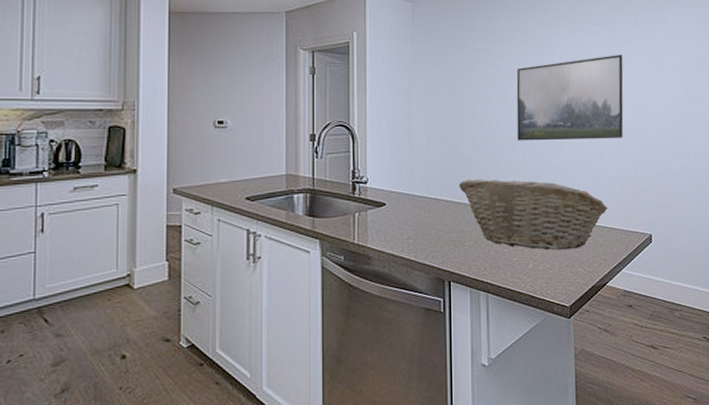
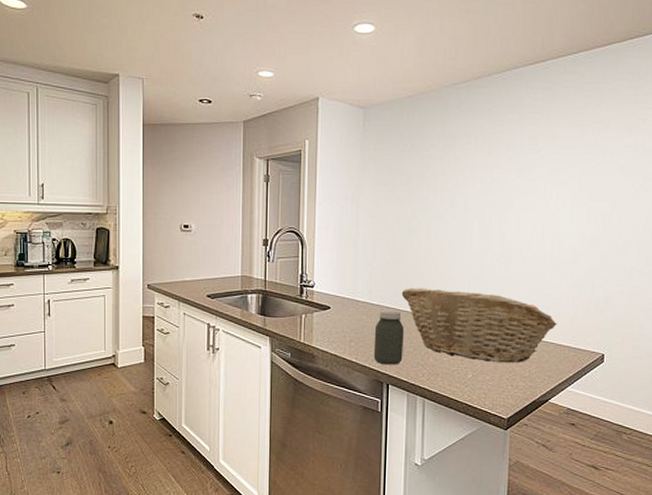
jar: none [433,204,464,261] -> present [373,311,404,365]
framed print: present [516,54,624,141] -> none [464,160,589,252]

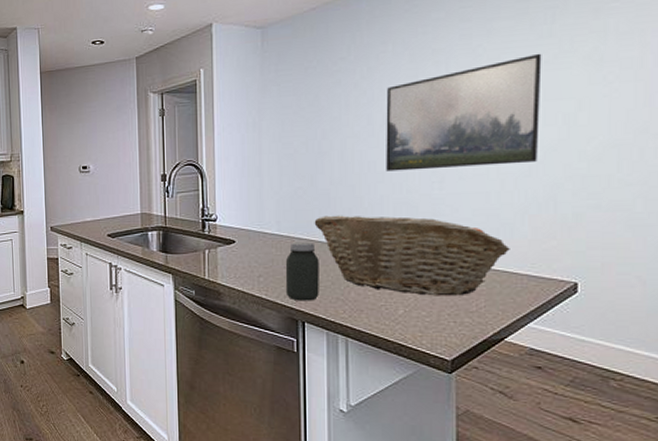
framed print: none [464,160,589,252] -> present [386,53,542,172]

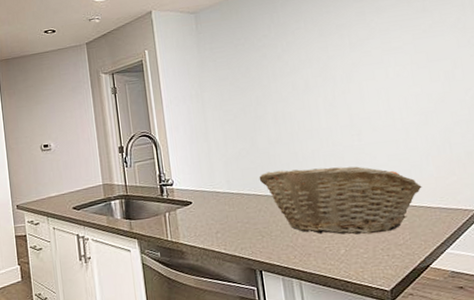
jar: present [285,243,319,301] -> none [238,197,272,252]
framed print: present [386,53,542,172] -> none [305,24,431,129]

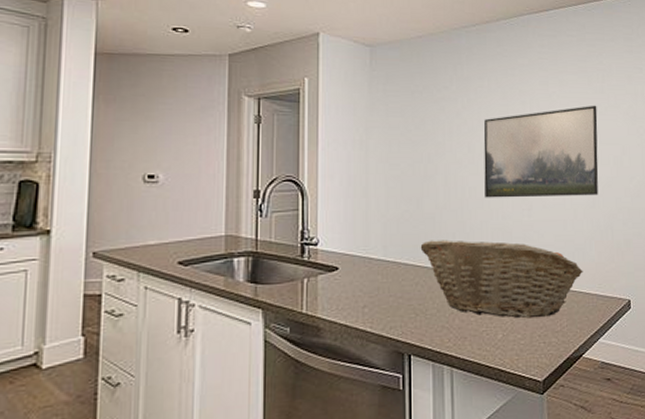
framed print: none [305,24,431,129] -> present [483,105,599,198]

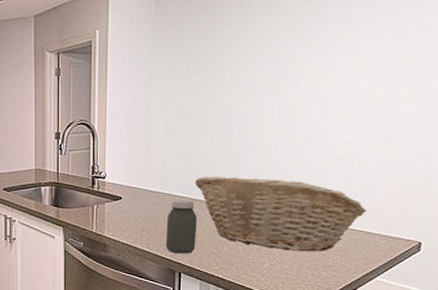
jar: none [391,268,425,332] -> present [165,201,197,254]
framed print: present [483,105,599,198] -> none [263,28,413,136]

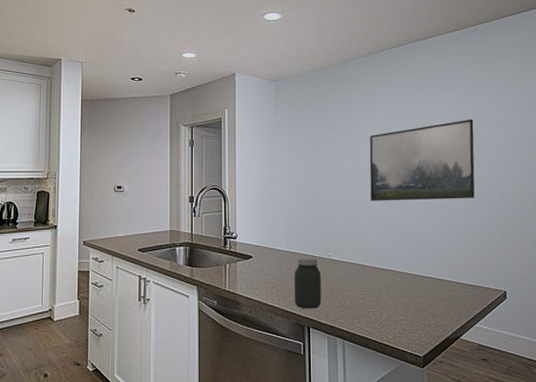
fruit basket: present [195,176,367,252] -> none [317,236,460,303]
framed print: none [263,28,413,136] -> present [369,119,475,201]

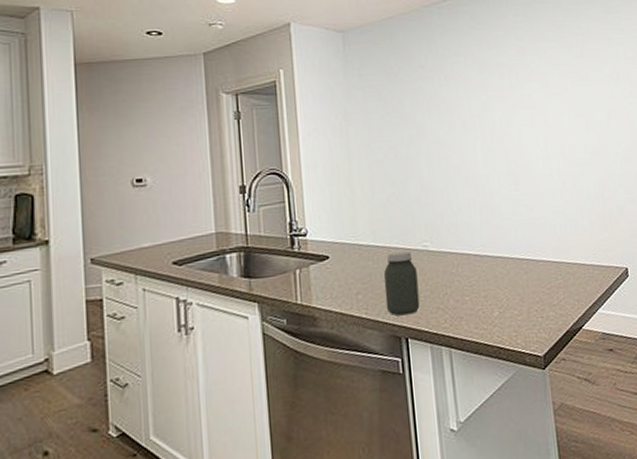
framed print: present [369,119,475,201] -> none [463,71,586,175]

